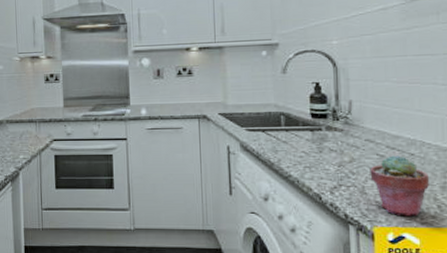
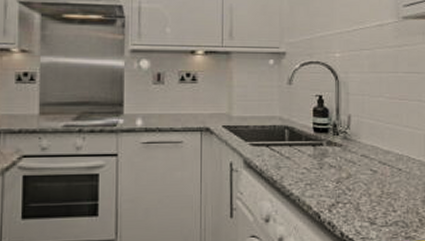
potted succulent: present [370,155,429,217] -> none [364,171,413,232]

